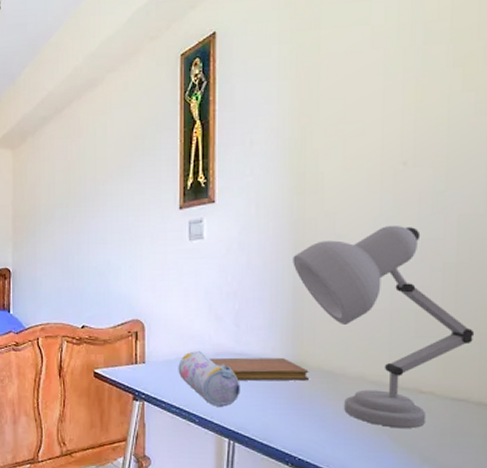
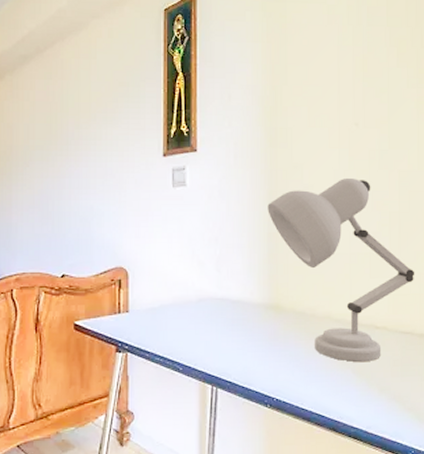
pencil case: present [178,351,240,407] -> none [162,298,222,353]
notebook: present [208,357,309,381] -> none [191,301,284,325]

